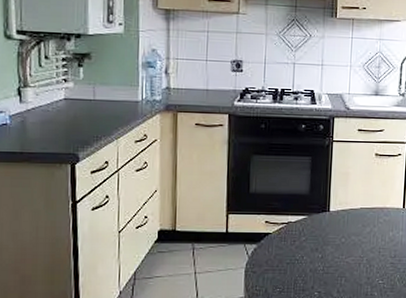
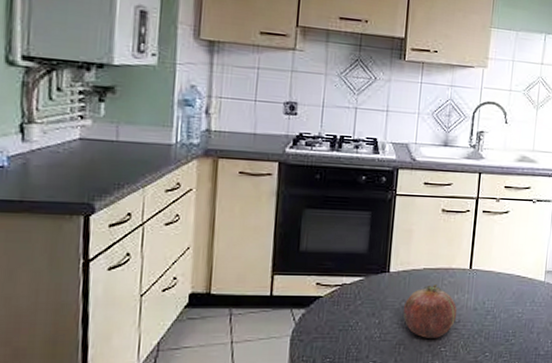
fruit: none [343,223,393,271] -> present [402,285,458,338]

